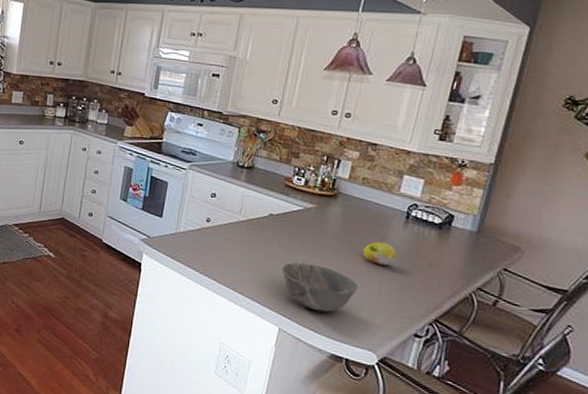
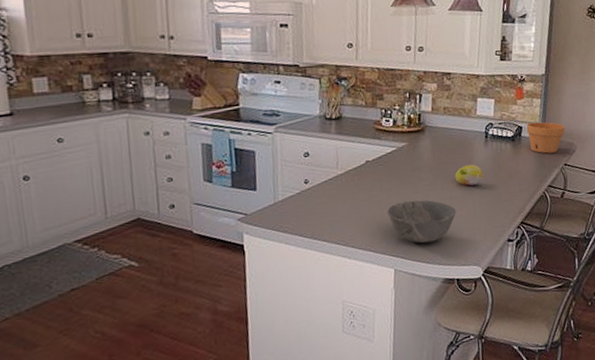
flower pot: none [459,213,511,253] -> present [526,122,565,154]

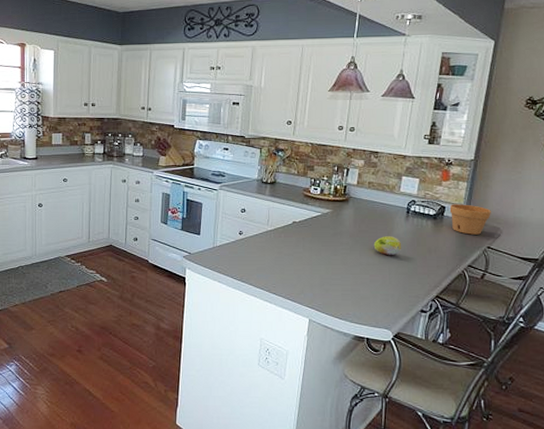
bowl: present [387,200,456,244] -> none [308,261,372,301]

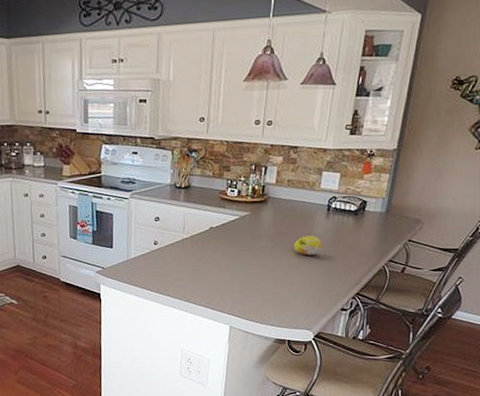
flower pot: present [449,204,491,235] -> none [371,197,413,229]

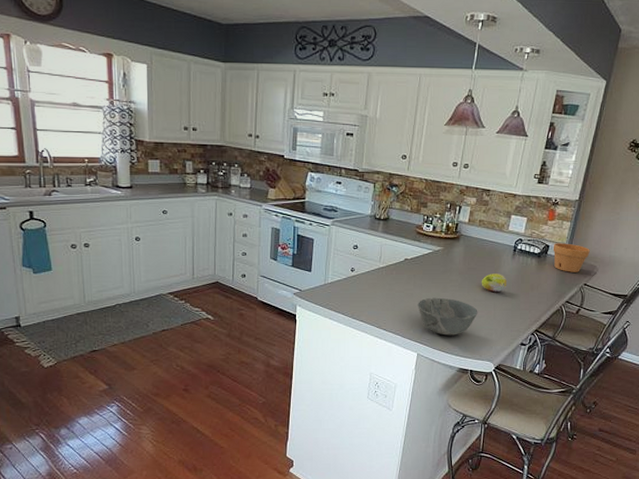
bowl: none [227,265,292,305] -> present [418,297,478,336]
flower pot: none [371,197,413,229] -> present [553,243,590,272]

